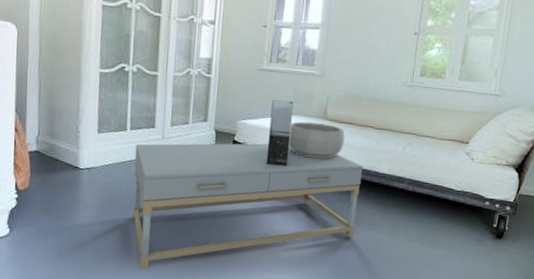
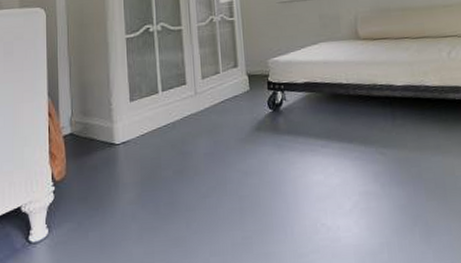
coffee table: present [132,143,364,270] -> none [169,75,420,253]
vase: present [266,100,293,167] -> none [299,28,330,101]
decorative bowl: present [288,121,345,159] -> none [323,44,384,85]

